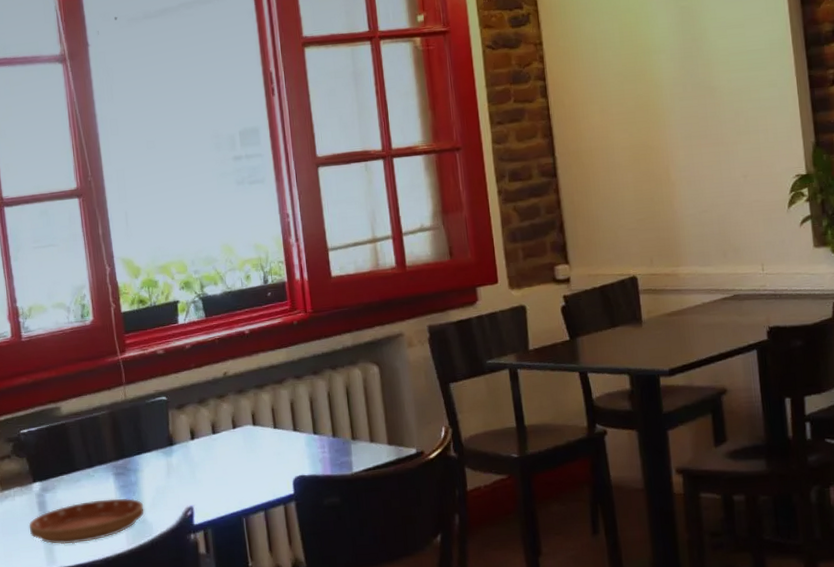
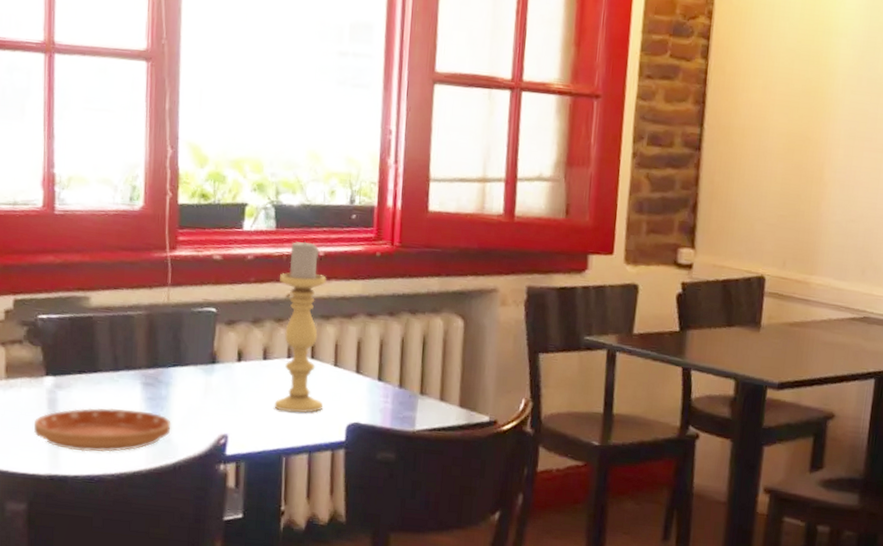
candle holder: none [215,322,271,477] -> present [274,239,327,413]

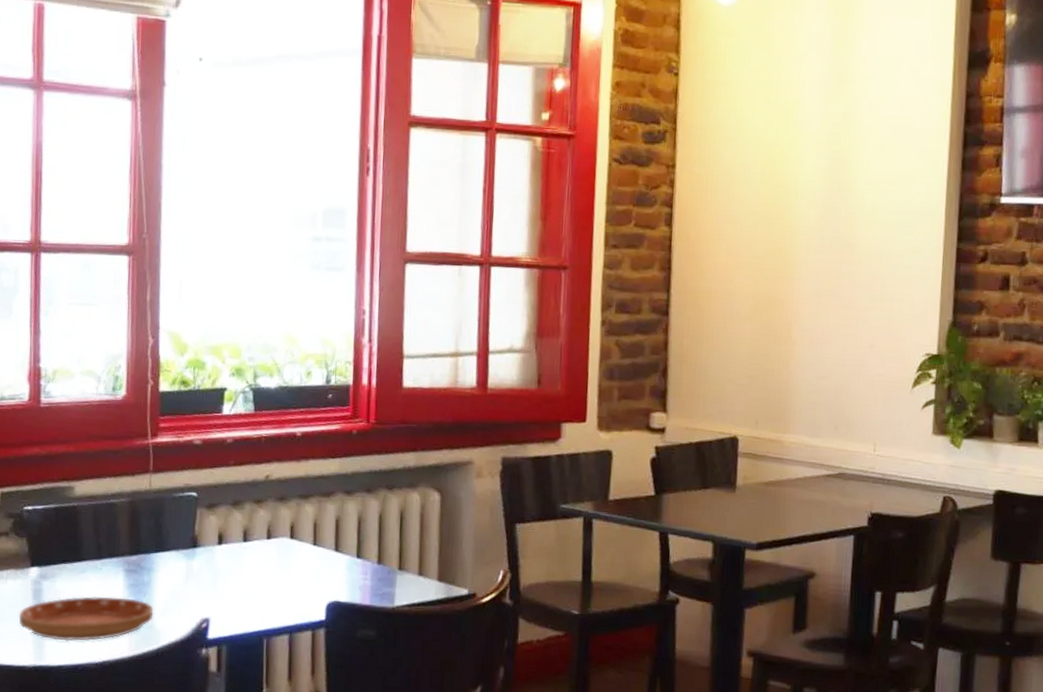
candle holder: present [274,239,327,413] -> none [255,420,304,594]

